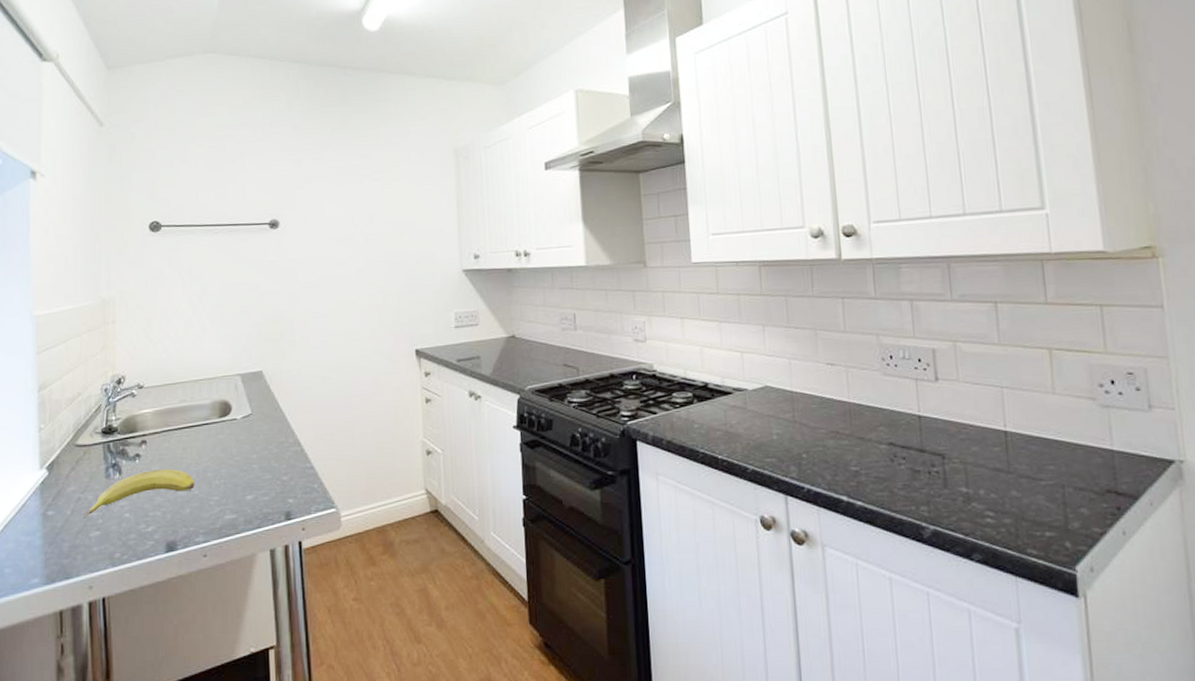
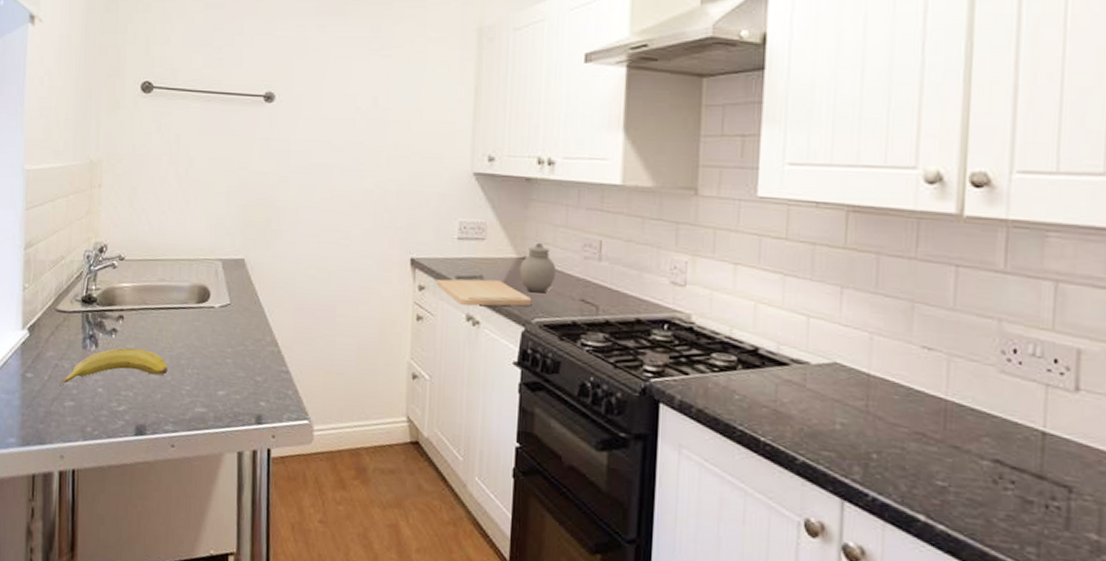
cutting board: none [440,358,524,385] -> present [436,279,532,307]
jar: none [510,321,541,364] -> present [520,242,557,293]

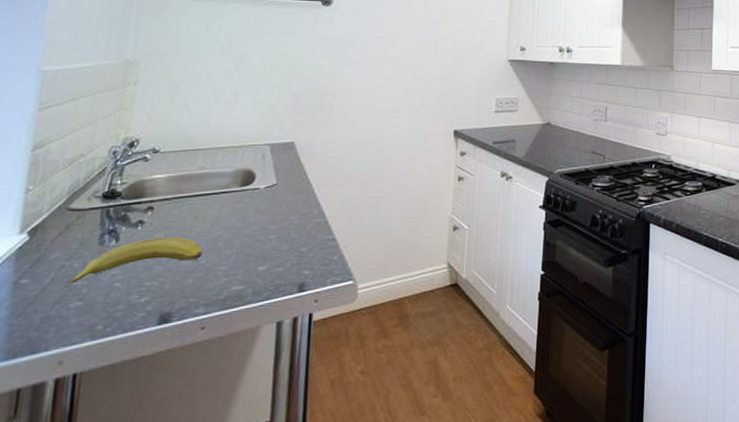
cutting board: present [436,279,532,307] -> none [476,142,555,165]
jar: present [520,242,557,293] -> none [545,110,574,150]

